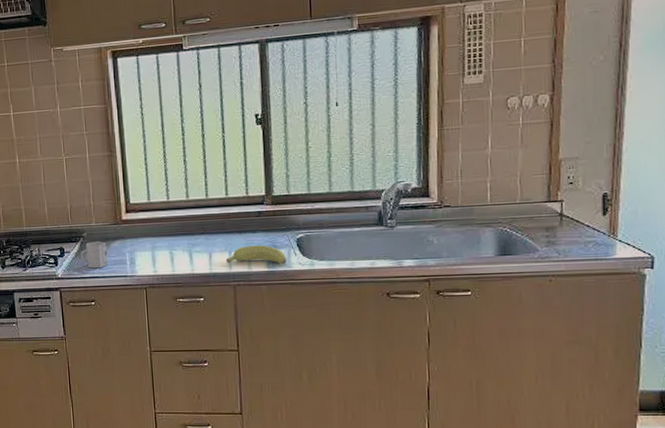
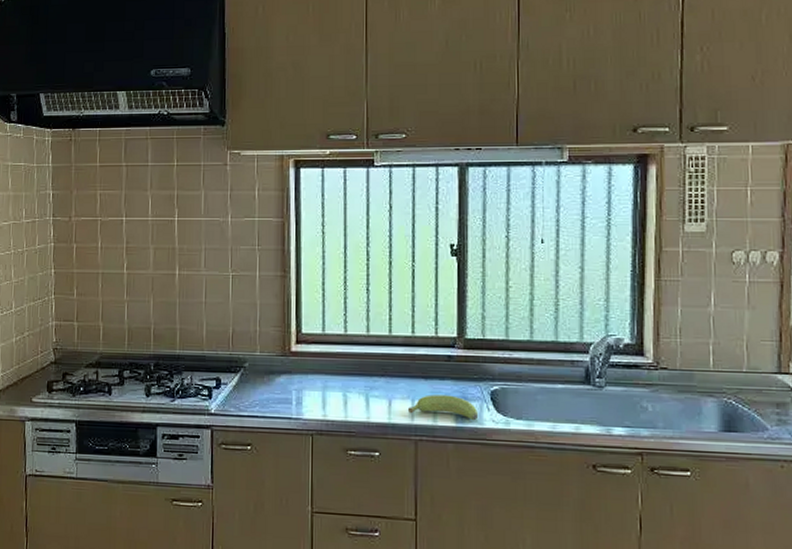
cup: present [81,241,108,269] -> none [240,374,271,406]

